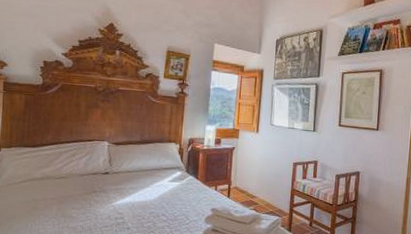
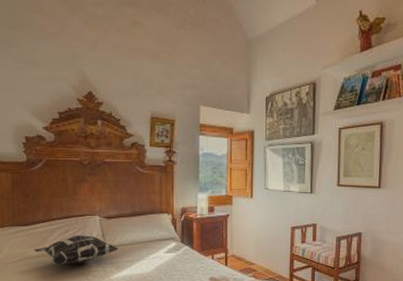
decorative pillow: none [39,159,124,188] -> present [34,235,118,264]

